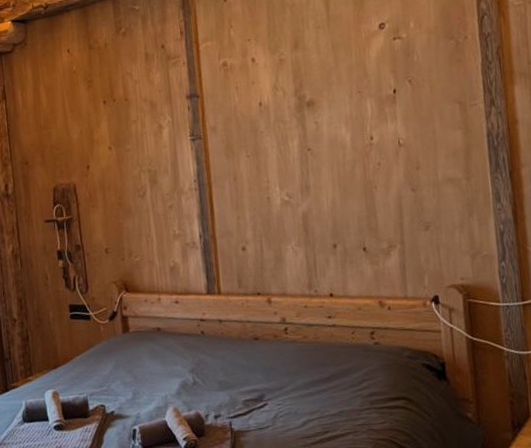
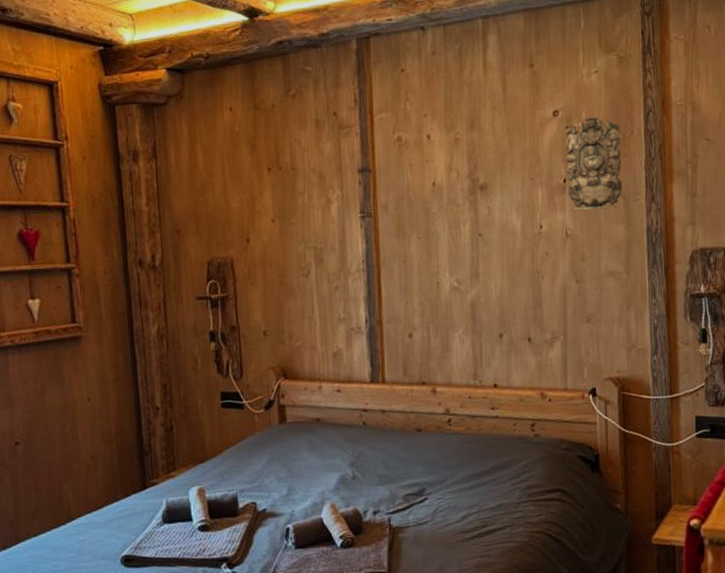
wall ornament: none [393,26,458,120] -> present [565,117,623,211]

